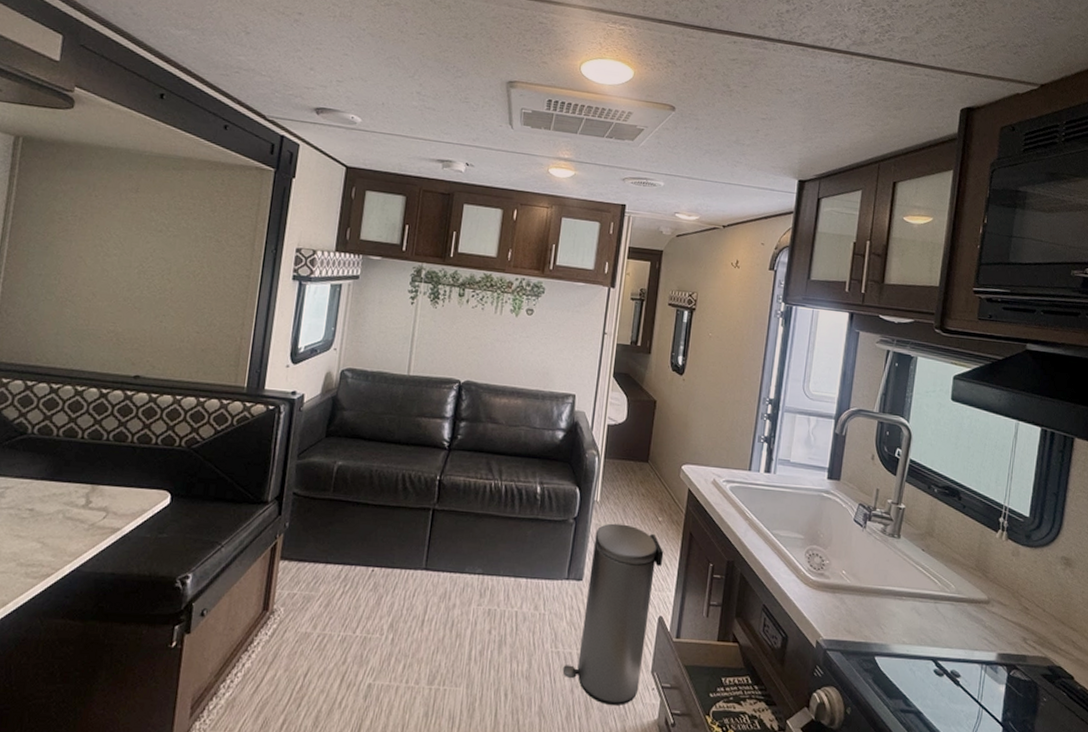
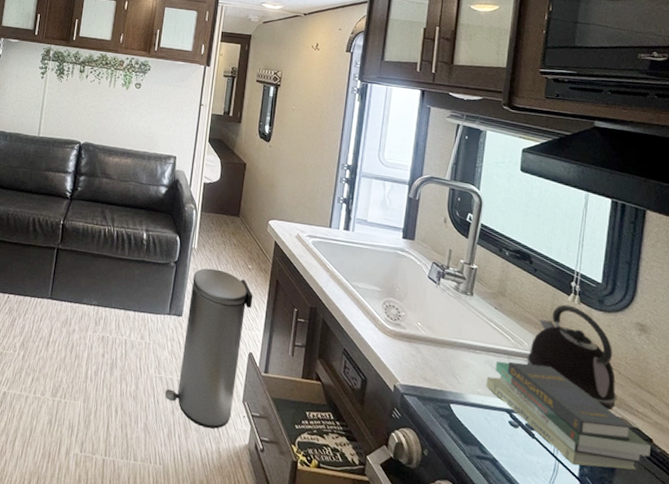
books: none [911,606,1072,710] -> present [486,361,651,470]
kettle: none [952,542,1041,649] -> present [526,304,617,409]

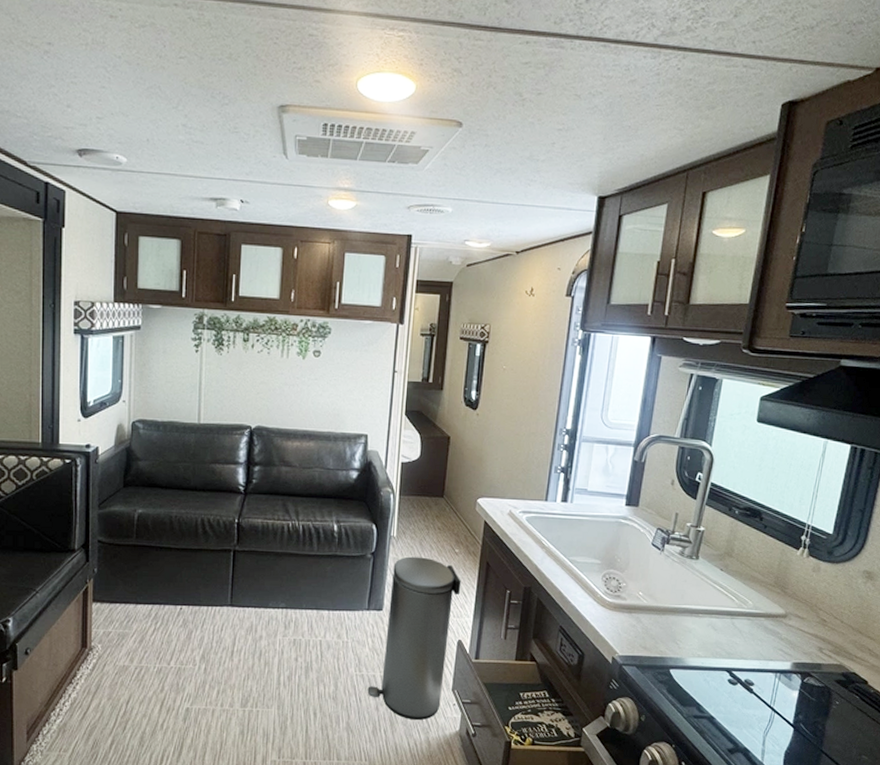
books: present [486,361,651,470] -> none [707,622,865,713]
kettle: present [526,304,617,409] -> none [749,559,838,658]

